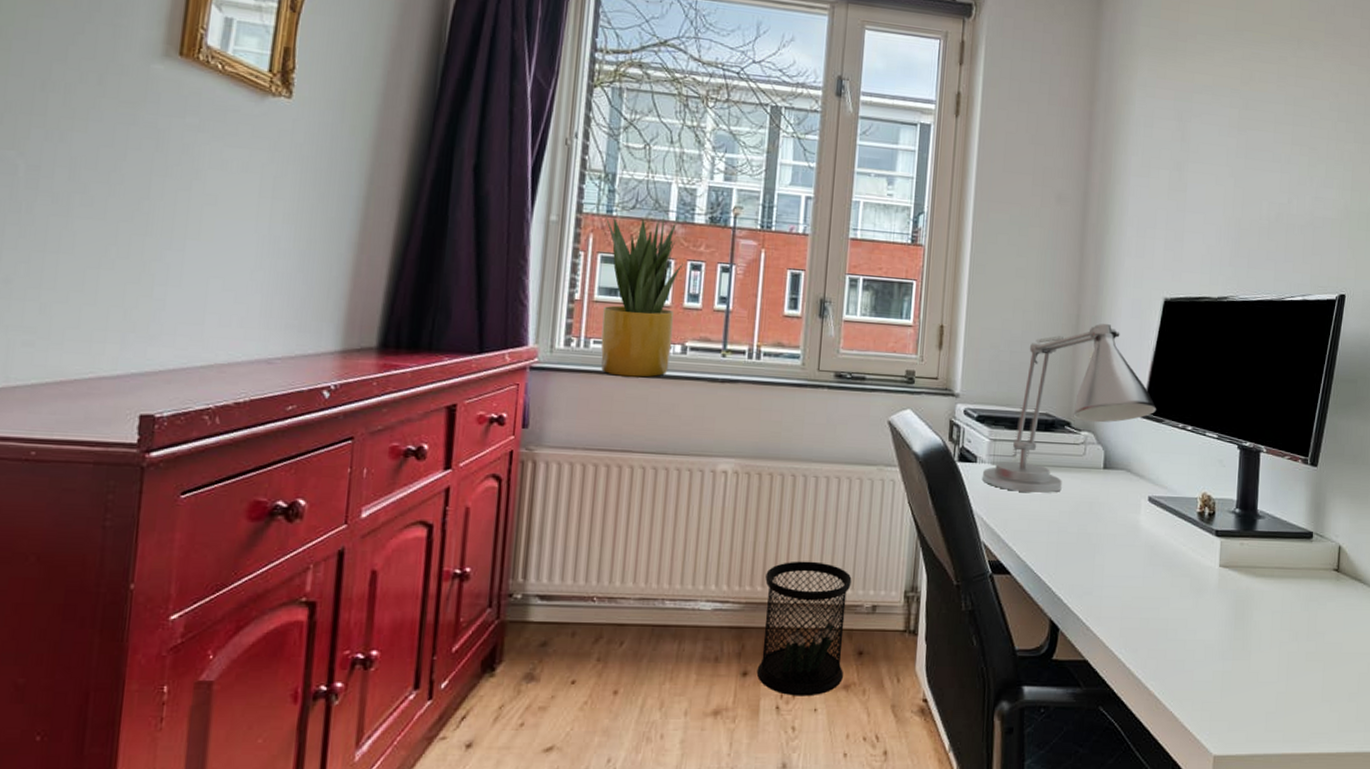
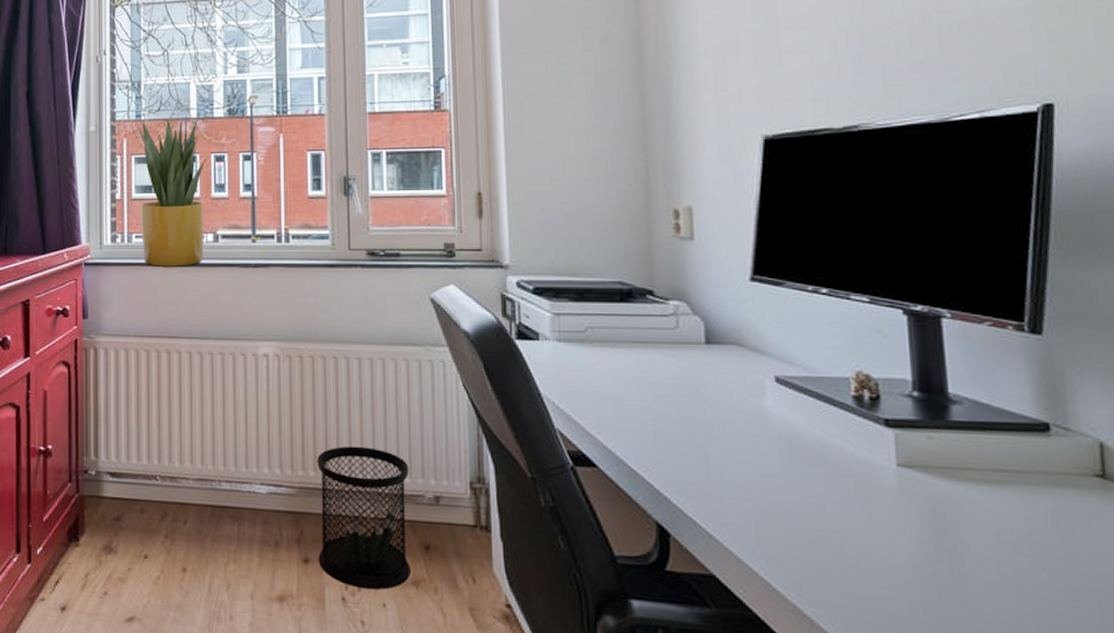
desk lamp: present [982,323,1156,494] -> none [547,172,771,375]

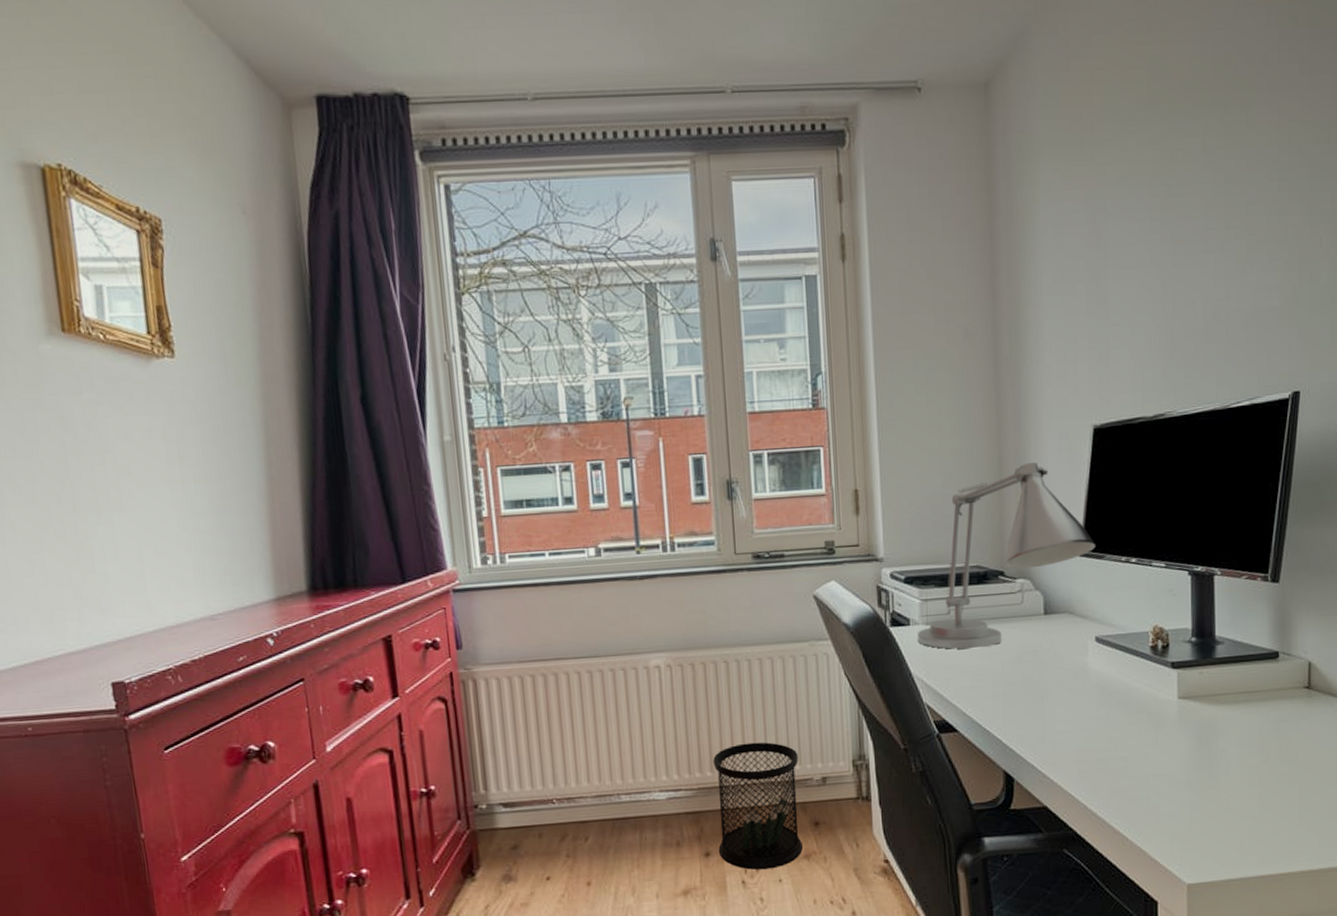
planter: present [135,113,209,267] -> none [497,417,586,587]
desk lamp: none [547,172,771,375] -> present [917,461,1095,649]

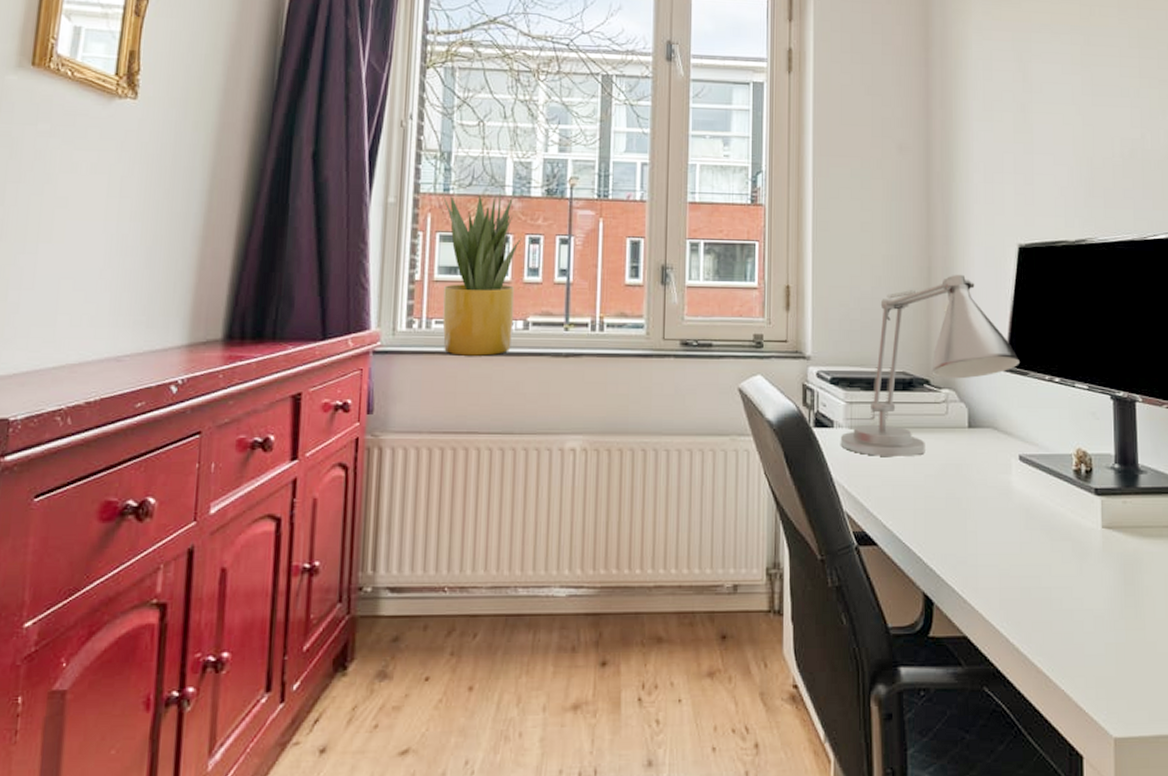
planter: none [497,417,586,587] -> present [442,189,523,356]
pencil holder: present [713,742,803,870] -> none [616,540,710,687]

